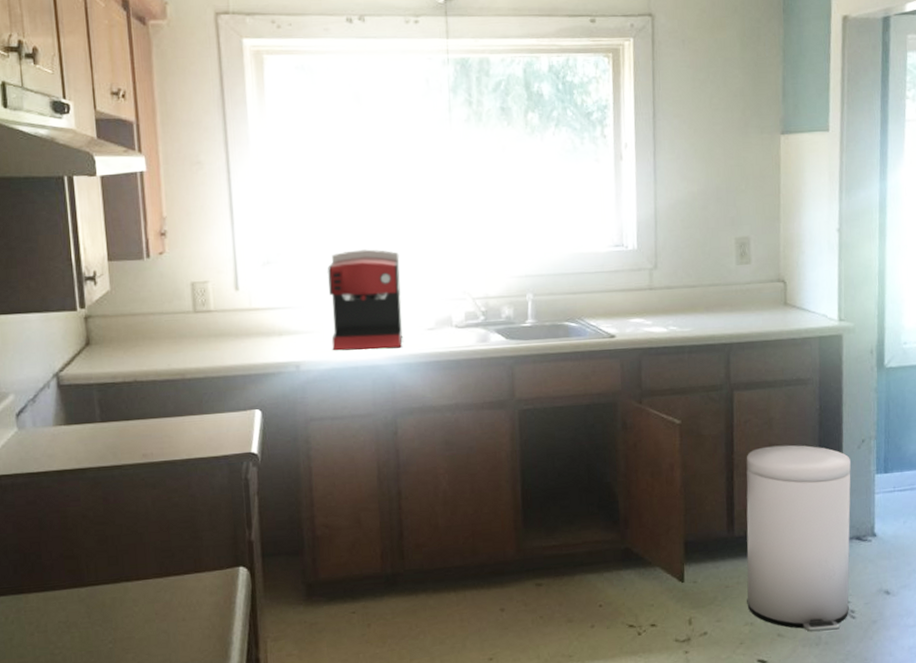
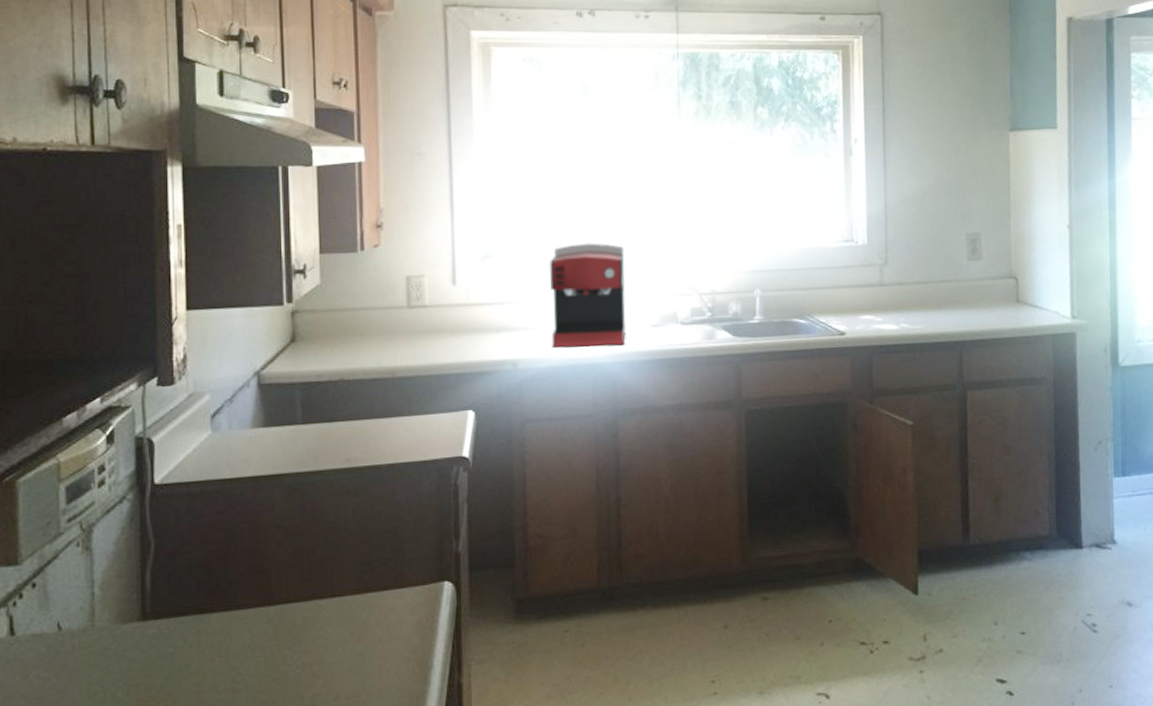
pedal bin: present [746,444,852,632] -> none [980,446,1091,648]

